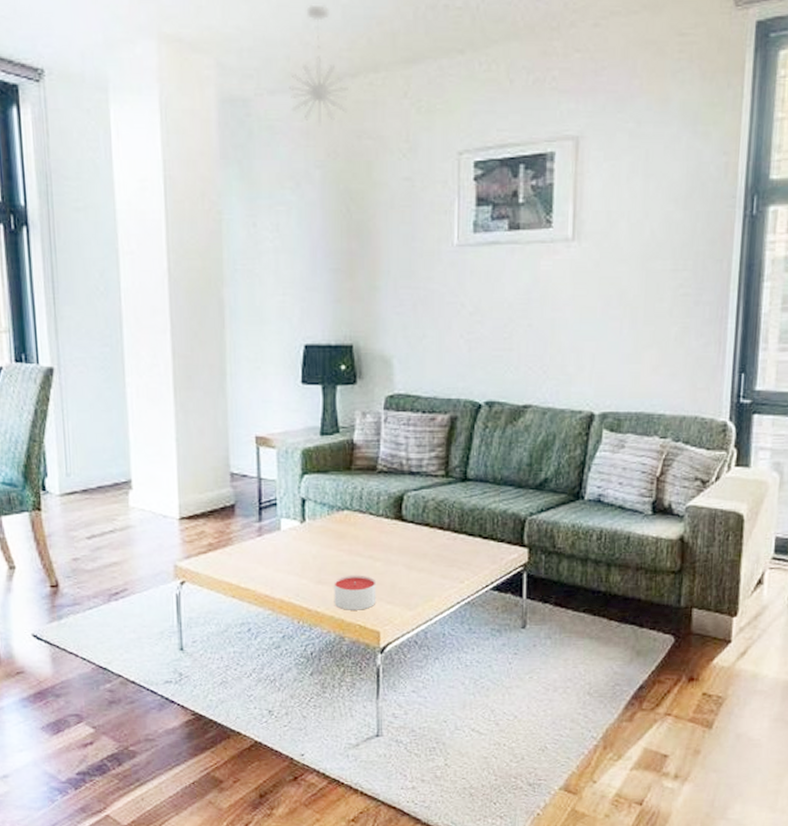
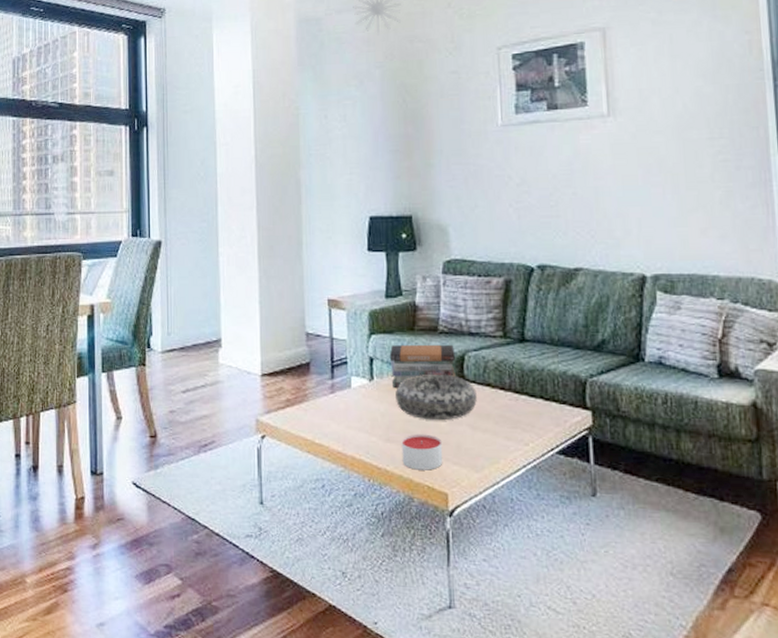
book stack: none [323,484,393,530] -> present [389,344,456,389]
decorative bowl: none [329,514,414,561] -> present [396,373,477,421]

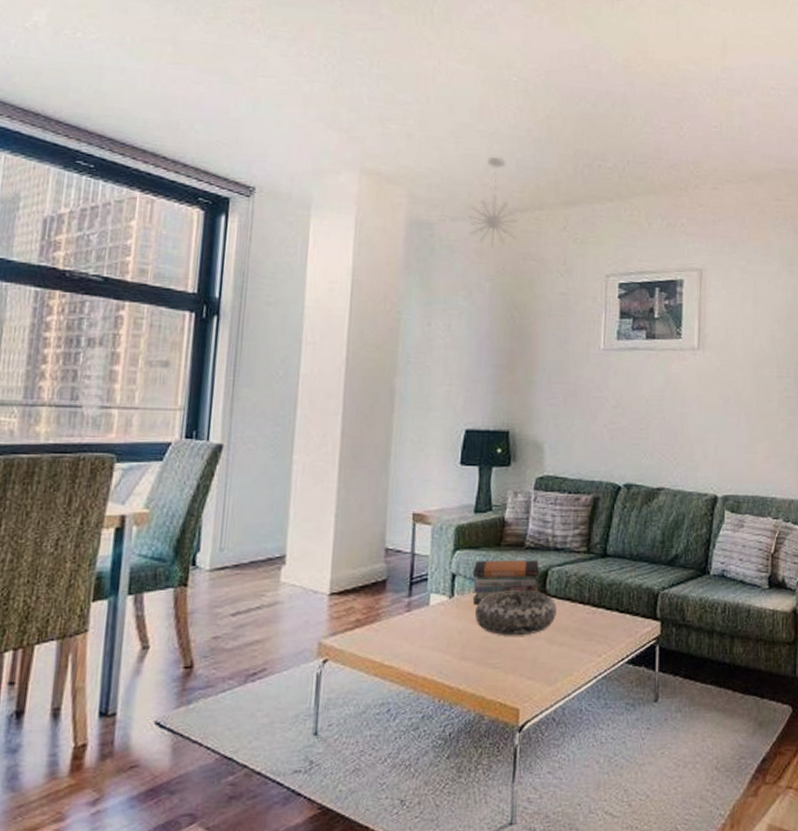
candle: present [401,434,443,471] -> none [476,650,519,687]

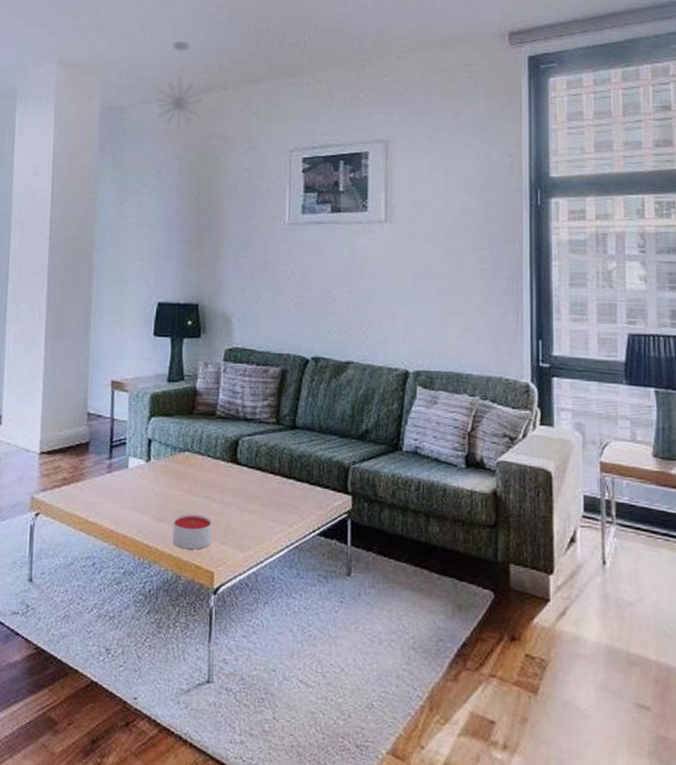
book stack: present [472,560,539,605] -> none [167,428,230,470]
decorative bowl: present [475,589,557,636] -> none [171,456,248,502]
candle: none [476,650,519,687] -> present [172,514,212,550]

